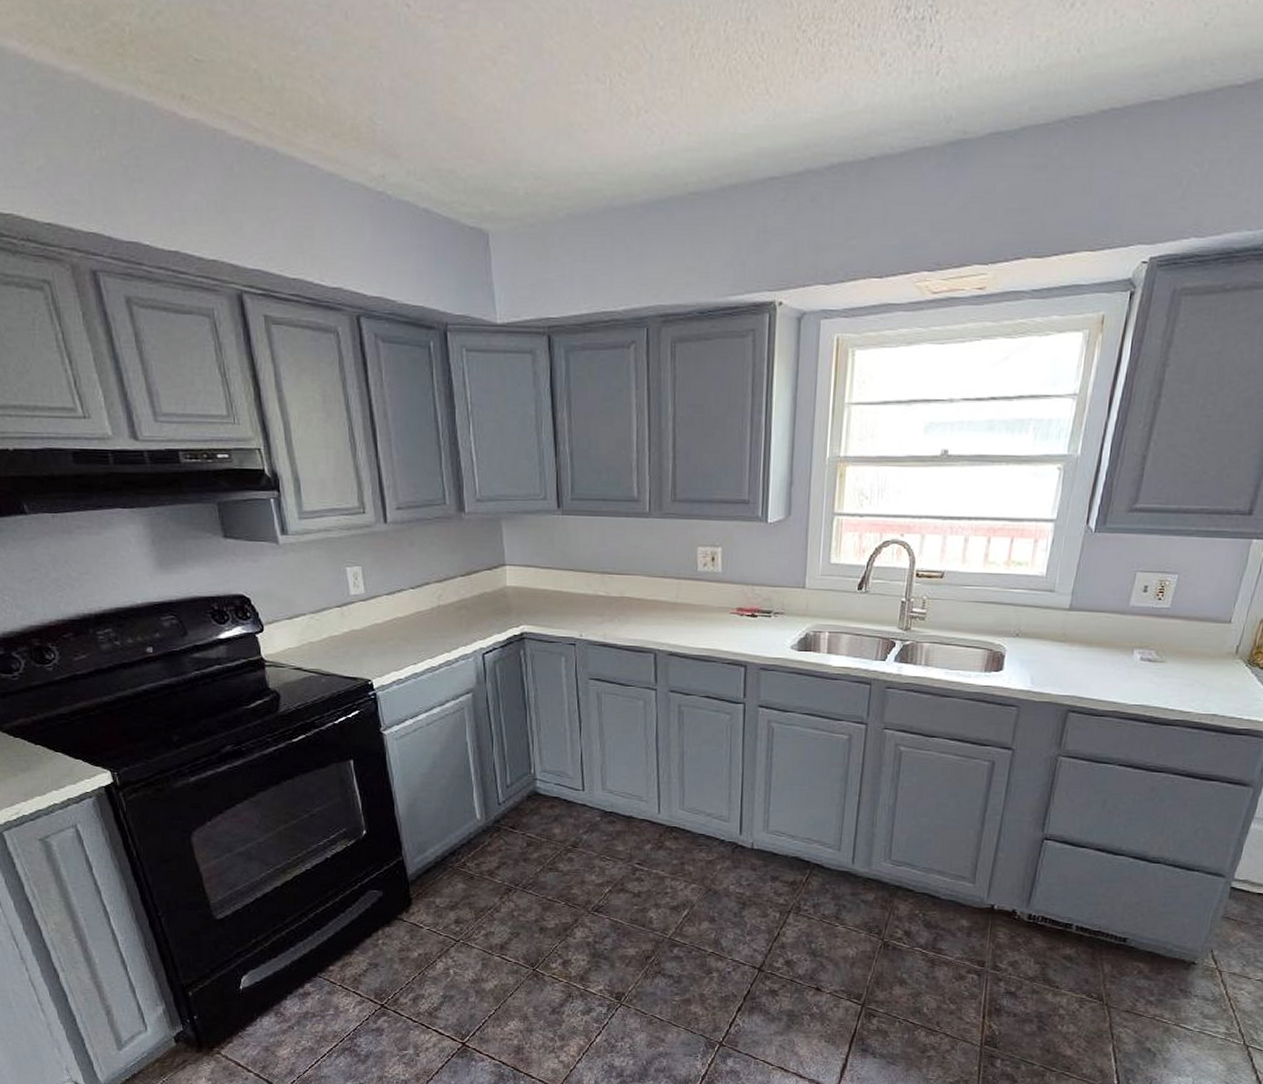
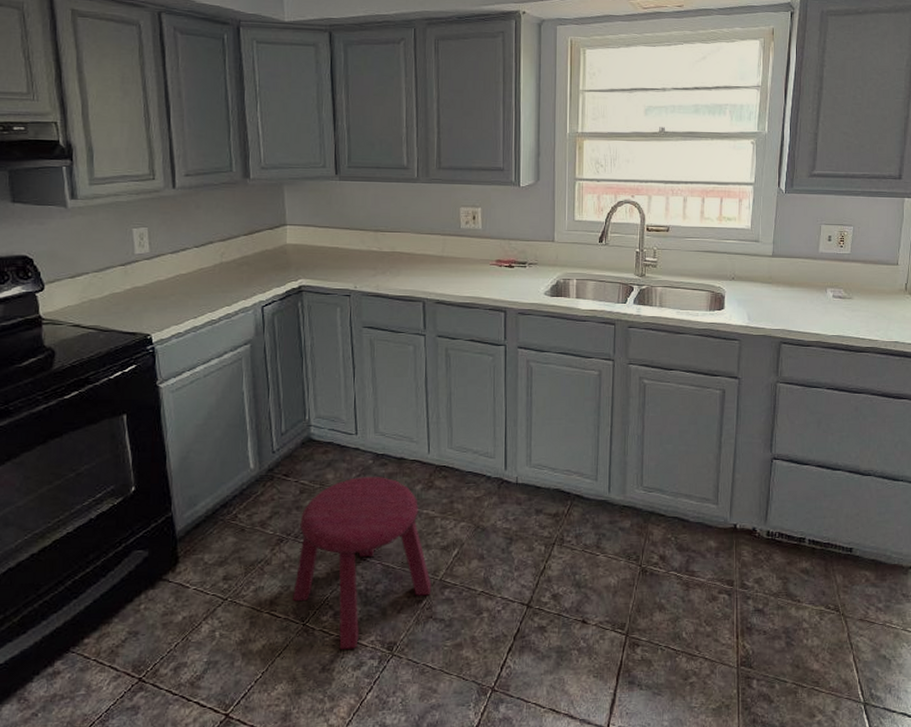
stool: none [522,833,661,996] -> present [293,477,432,650]

